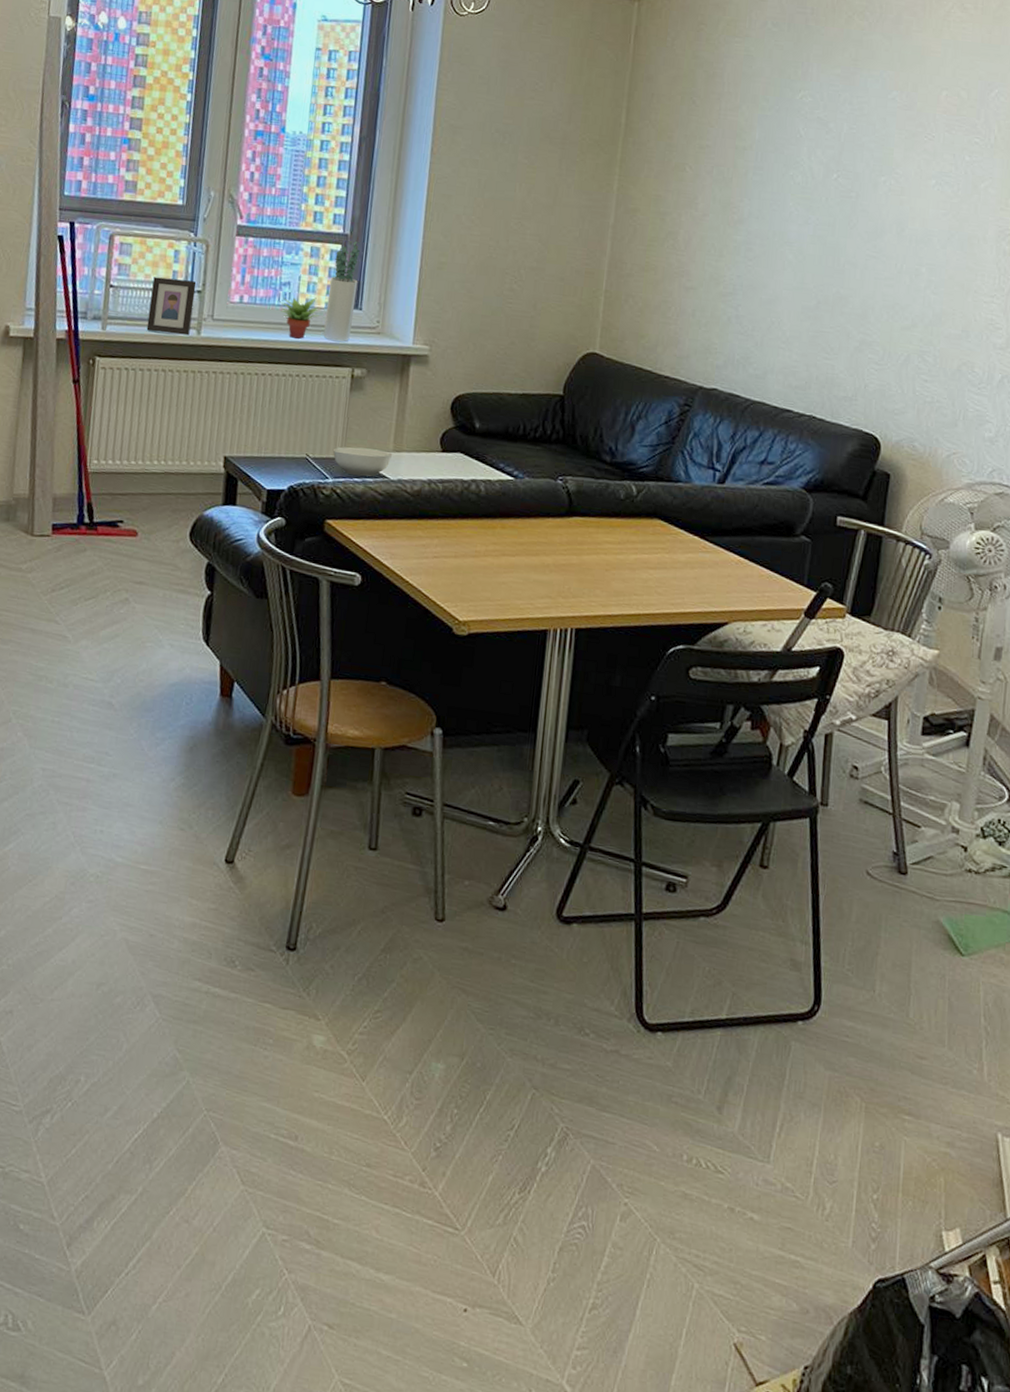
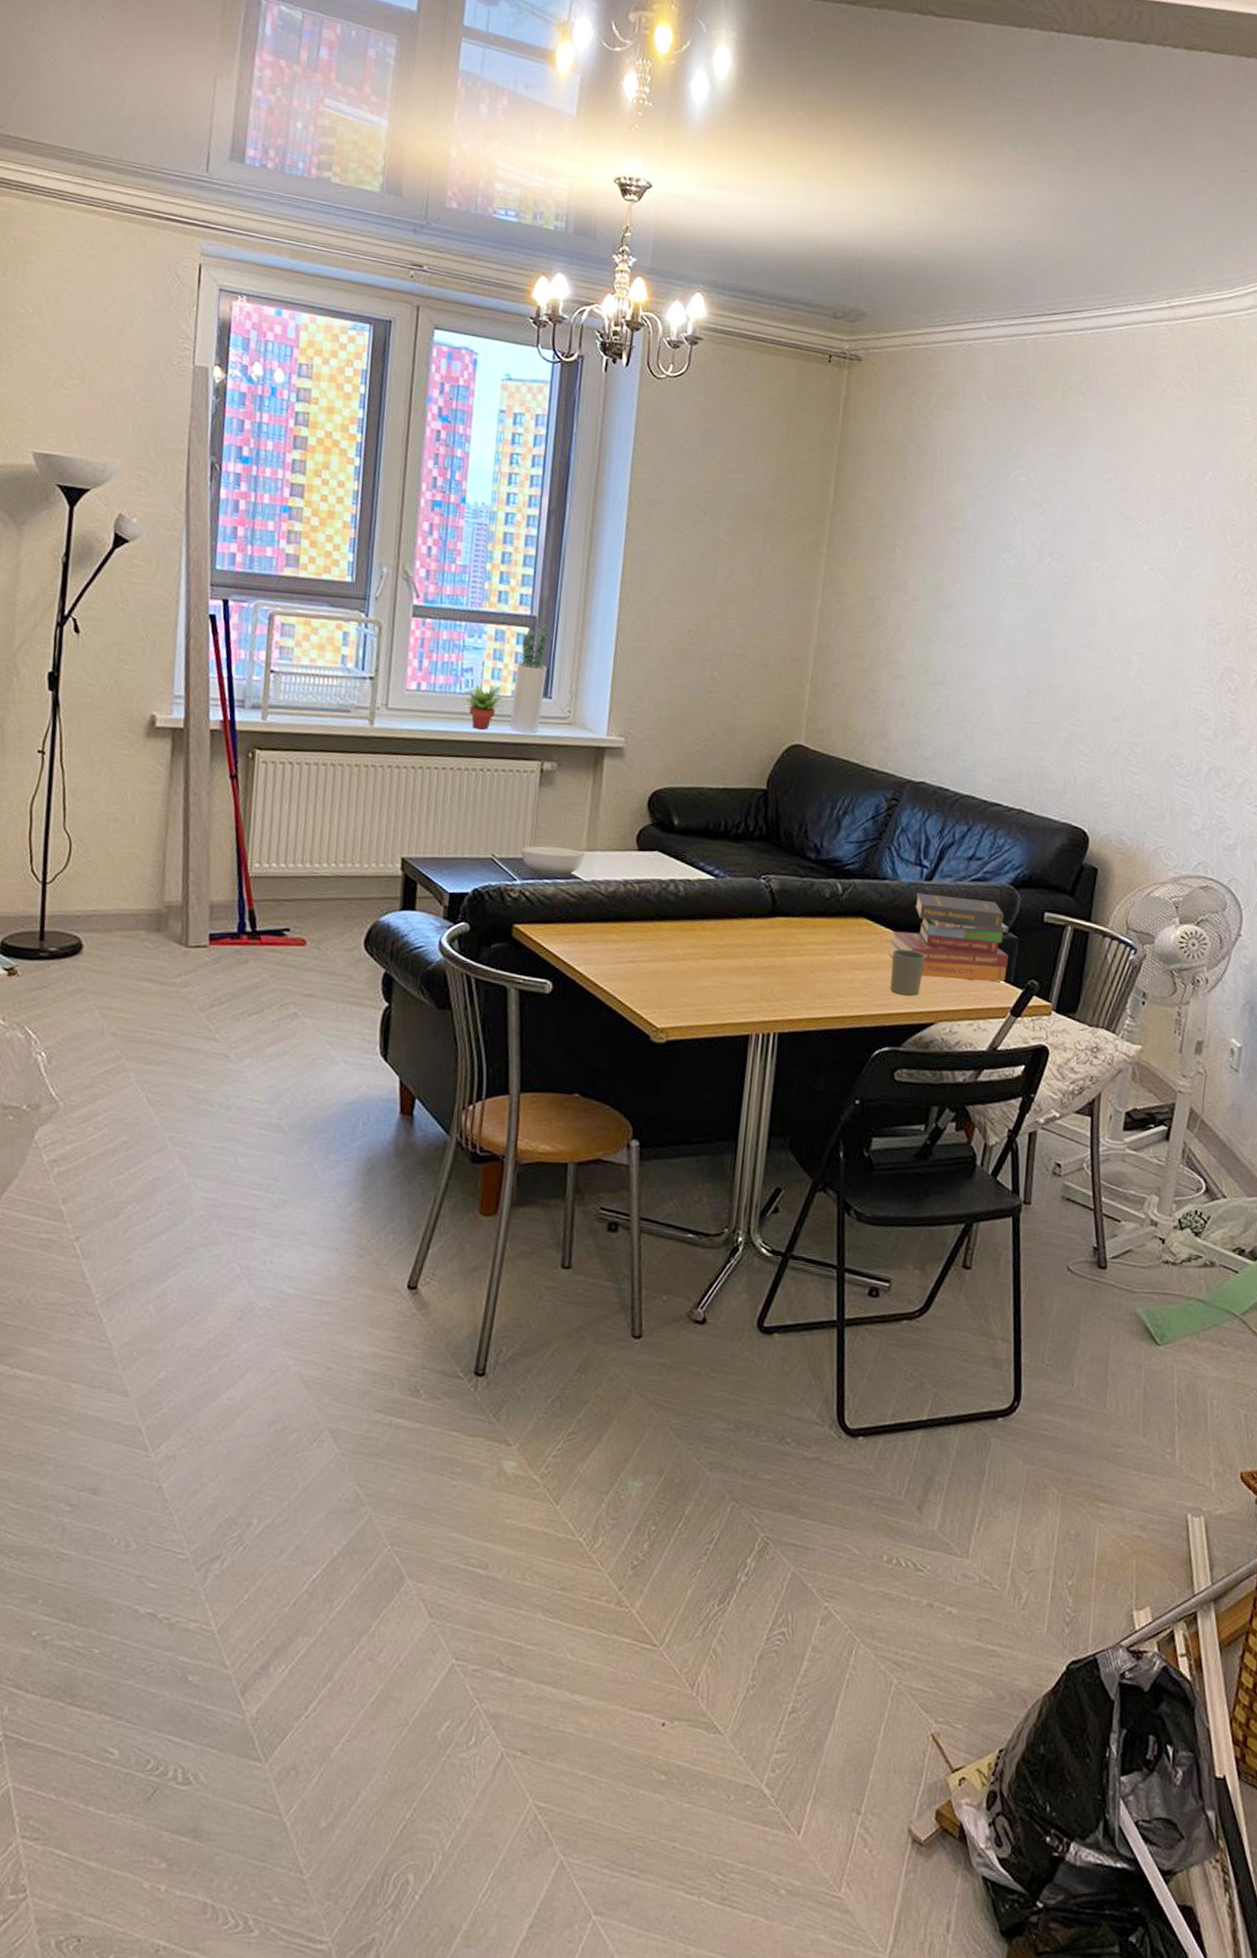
picture frame: present [146,277,197,336] -> none [312,661,368,726]
books: none [682,495,802,584] -> present [888,892,1010,982]
mug: none [684,549,719,596] -> present [890,948,926,996]

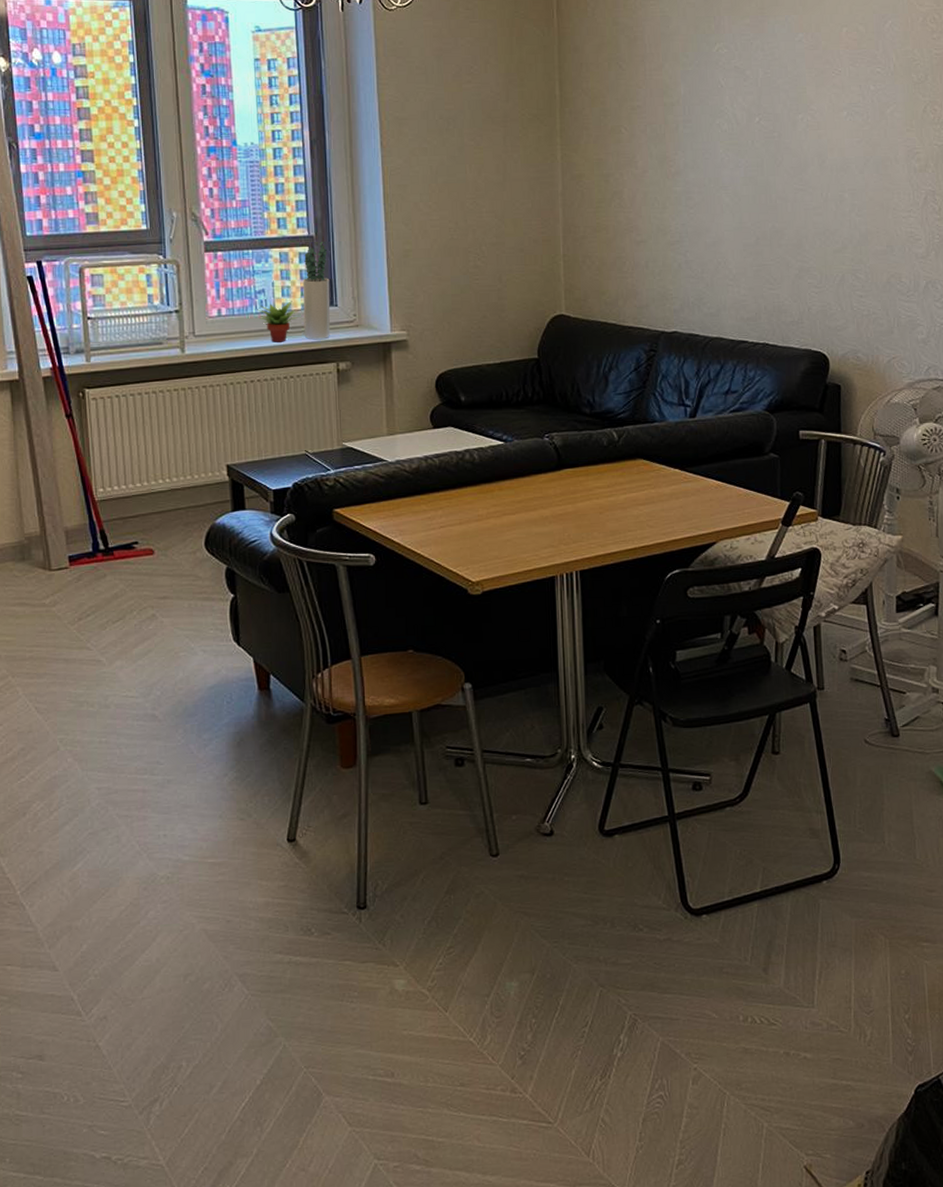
bowl: present [520,846,585,878] -> none [330,435,387,464]
books: present [888,892,1010,982] -> none [666,428,773,502]
mug: present [890,948,926,996] -> none [670,480,700,522]

